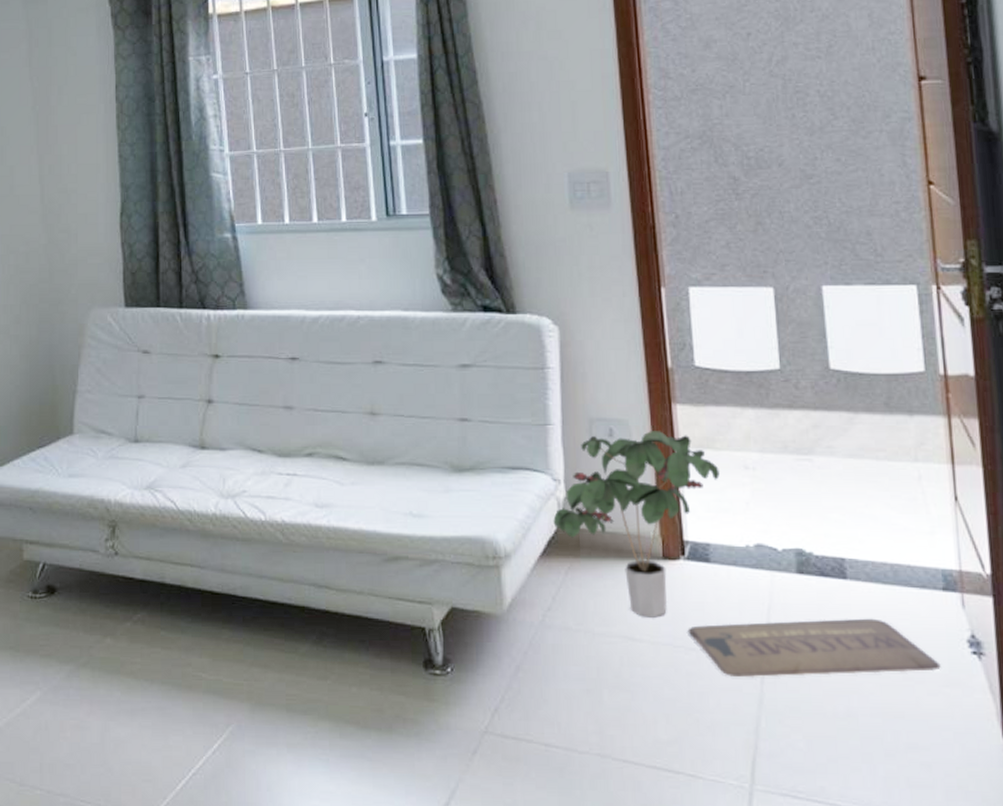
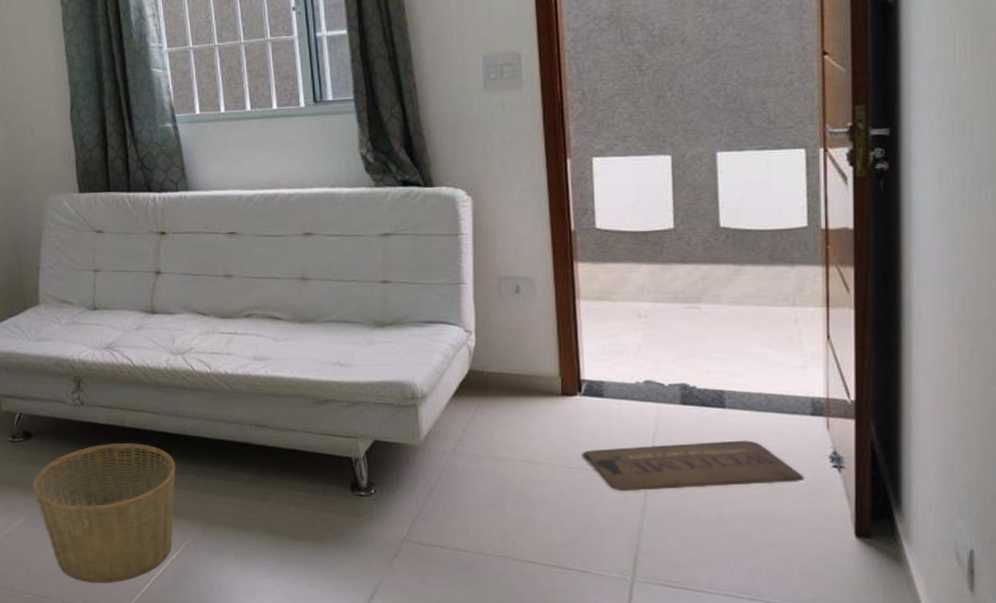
basket: none [53,602,221,778] -> present [32,442,176,583]
potted plant: present [553,431,720,618] -> none [465,286,615,444]

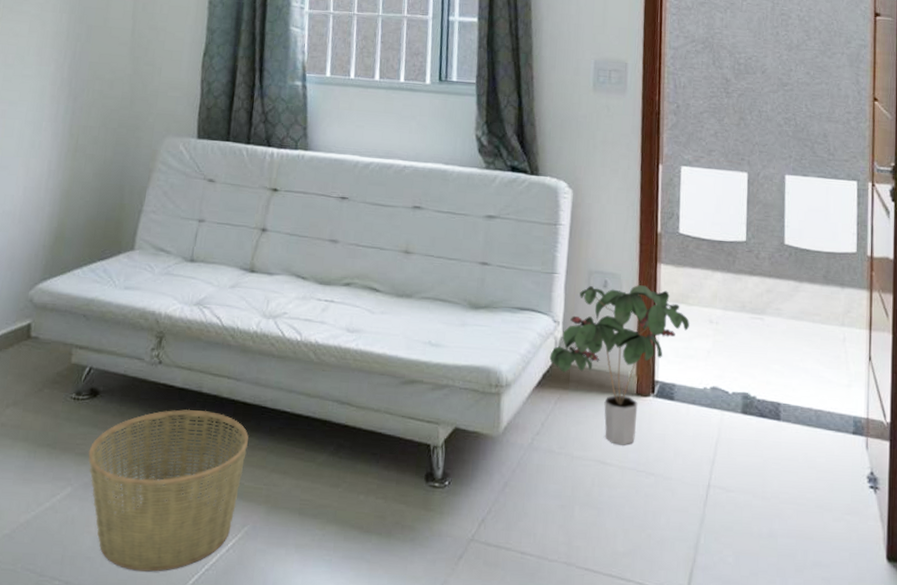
potted plant: none [465,286,615,444] -> present [549,285,689,445]
doormat: present [582,440,804,492] -> none [650,453,845,502]

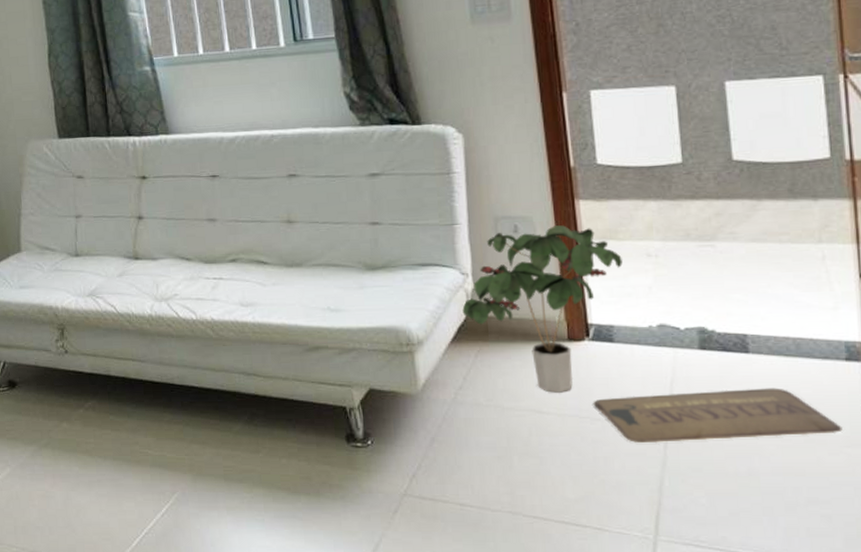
basket: present [88,409,249,572] -> none [18,391,164,537]
doormat: none [650,453,845,502] -> present [593,388,843,444]

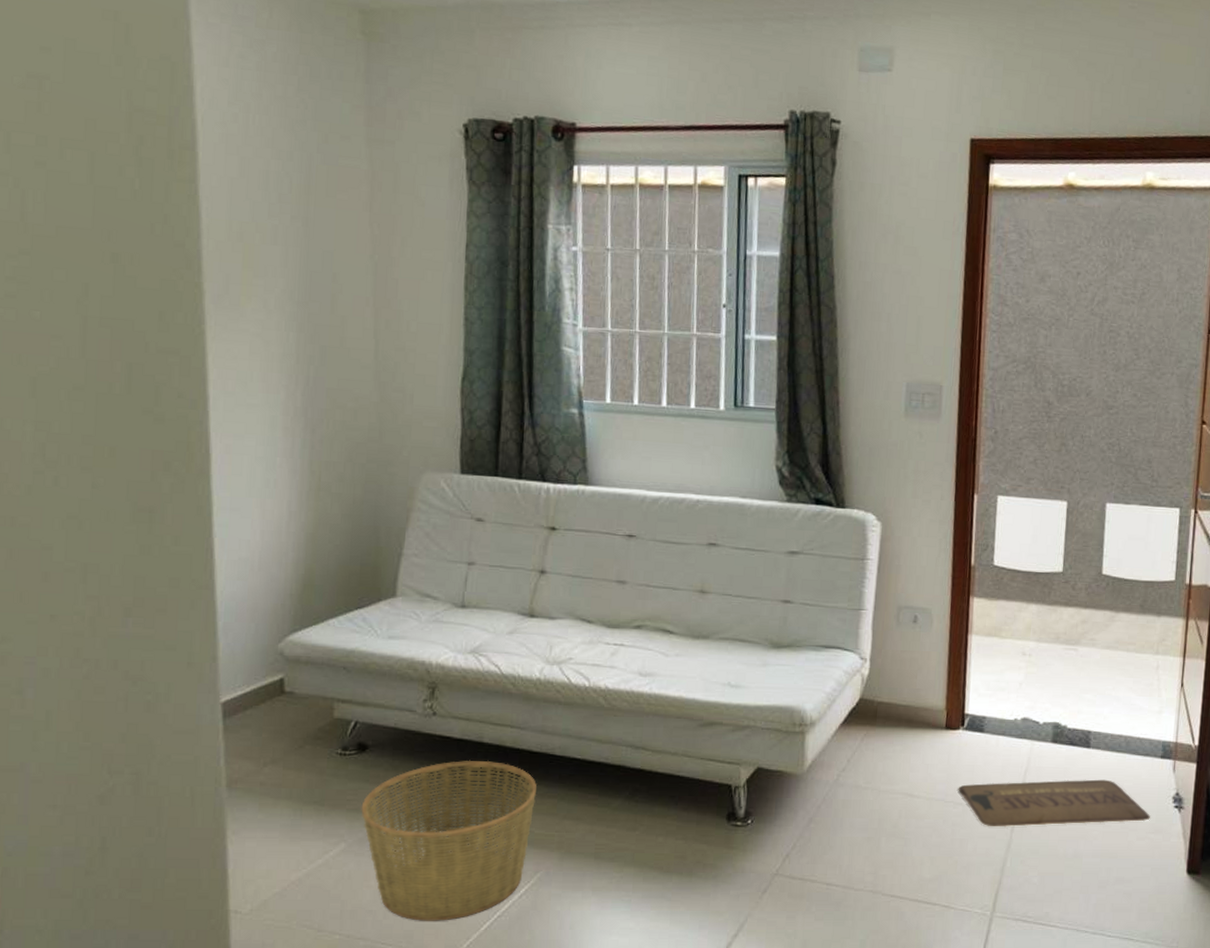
basket: none [18,391,164,537] -> present [361,760,537,921]
potted plant: present [462,225,623,393] -> none [856,619,1002,778]

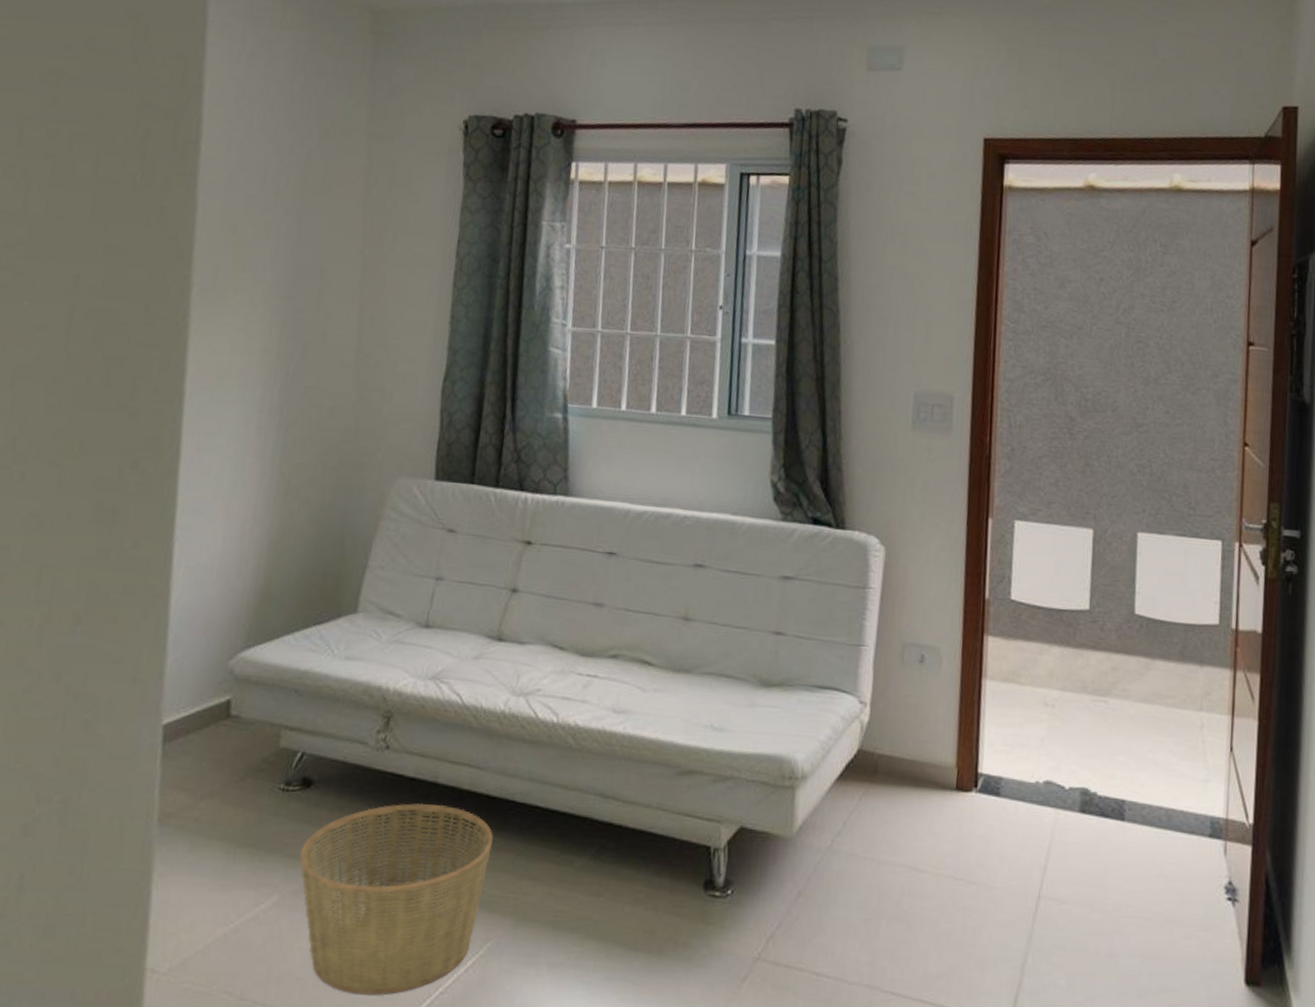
doormat: present [958,779,1150,828] -> none [970,858,1198,916]

